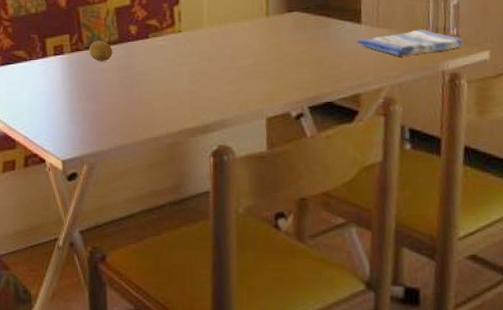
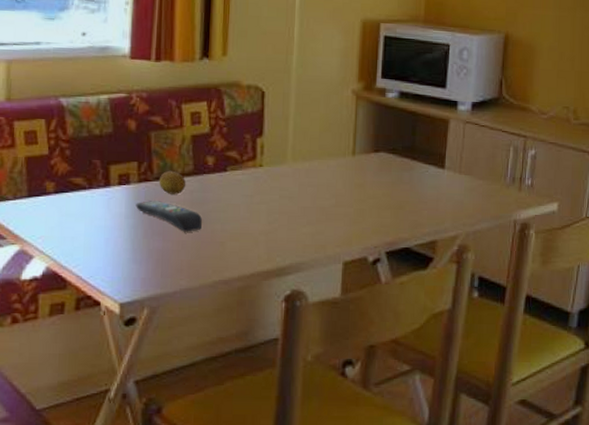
remote control: none [70,68,130,95] -> present [136,201,202,232]
dish towel: present [356,29,464,56] -> none [438,178,537,204]

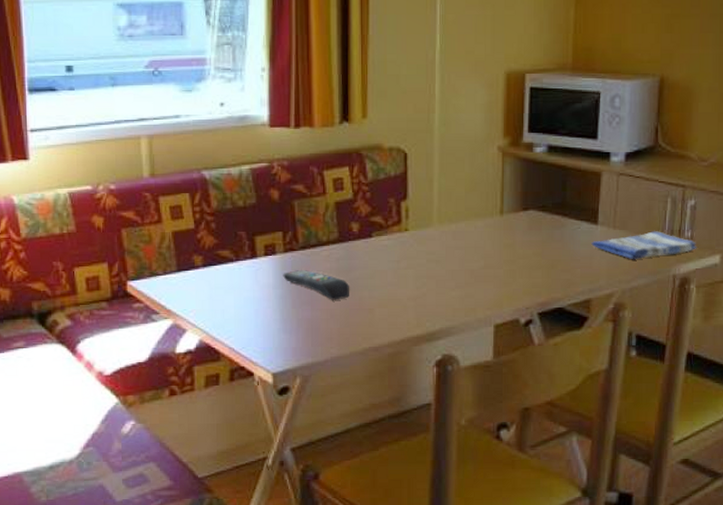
fruit: present [159,170,186,195] -> none [304,239,332,263]
dish towel: none [438,178,537,204] -> present [591,231,697,259]

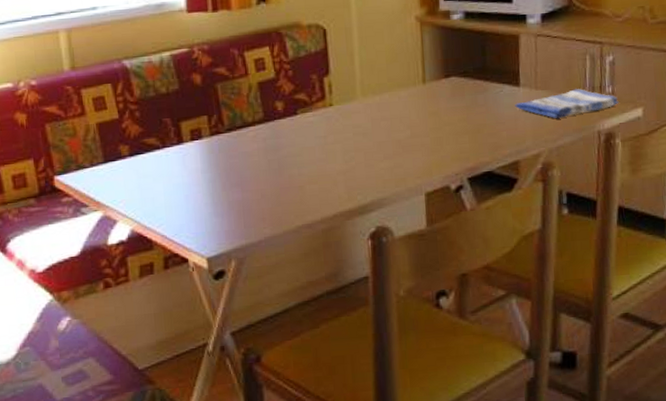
remote control: present [283,270,349,300] -> none [211,152,279,180]

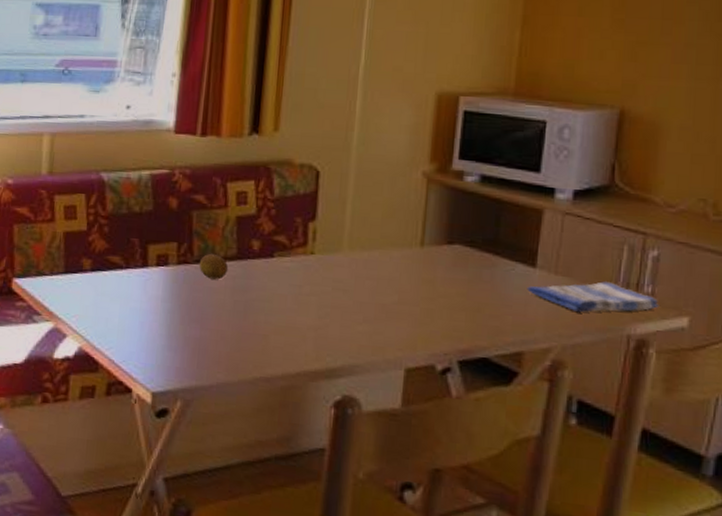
fruit: none [230,120,258,144] -> present [199,253,229,280]

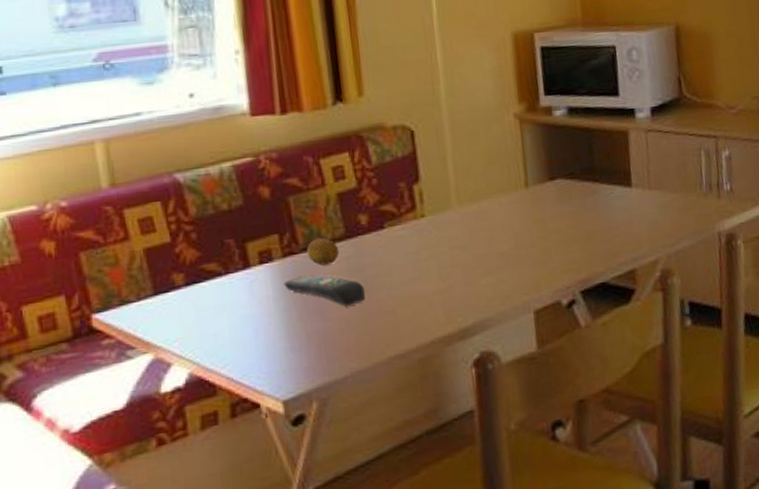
remote control: none [173,284,244,321] -> present [284,275,365,306]
dish towel: present [527,281,659,312] -> none [627,187,739,221]

